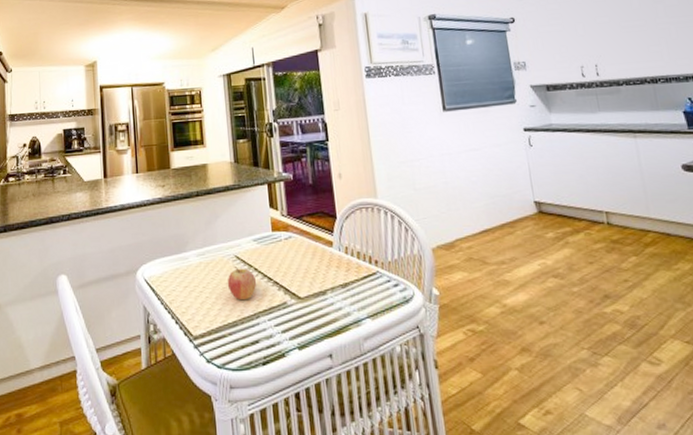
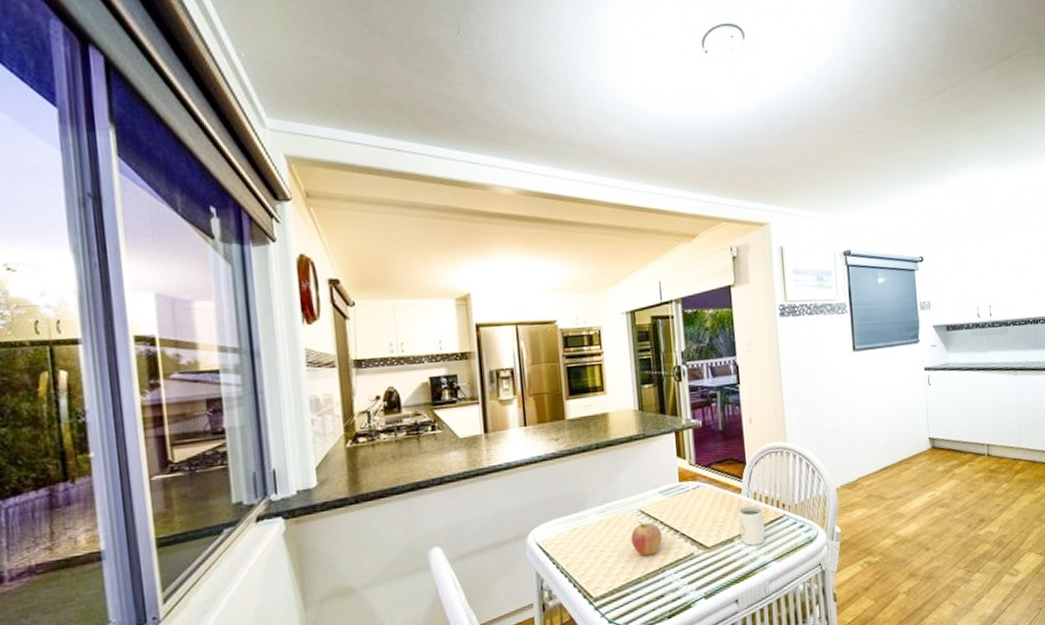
mug: none [329,258,358,300] -> present [737,505,766,546]

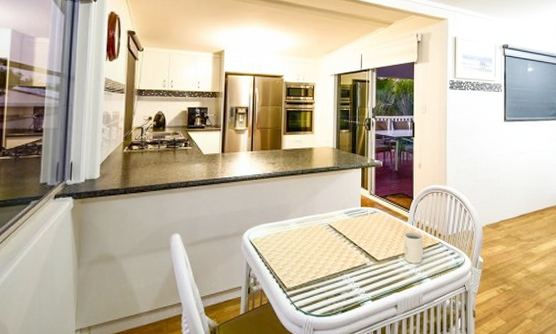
fruit: present [630,520,663,556] -> none [319,232,344,261]

